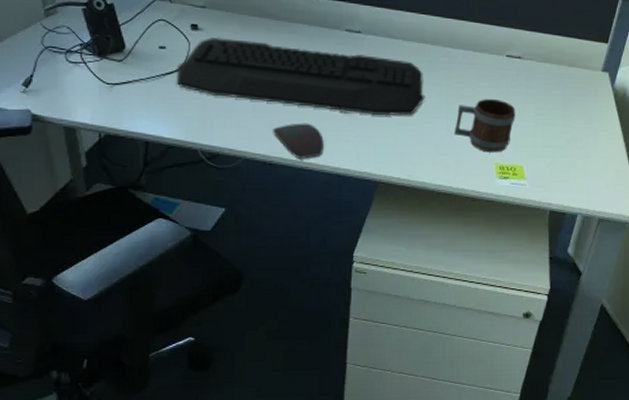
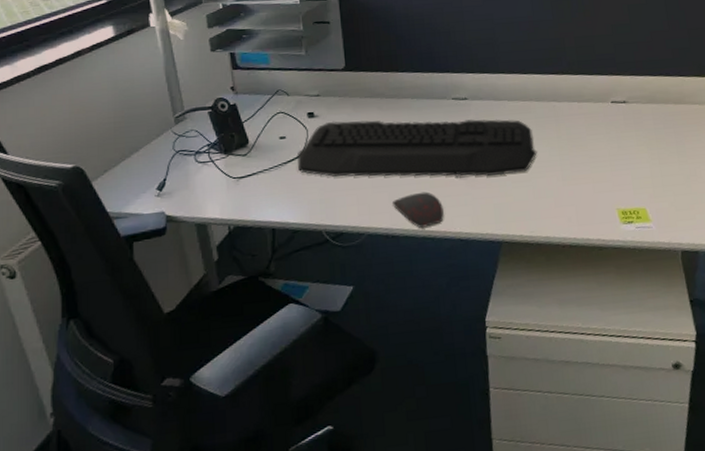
mug: present [454,98,516,153] -> none [570,144,630,199]

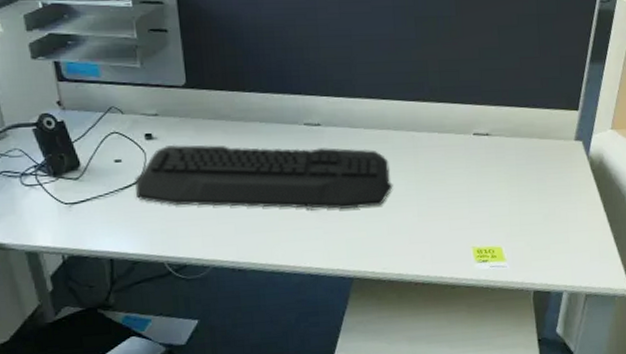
computer mouse: present [393,191,444,228] -> none [239,224,294,262]

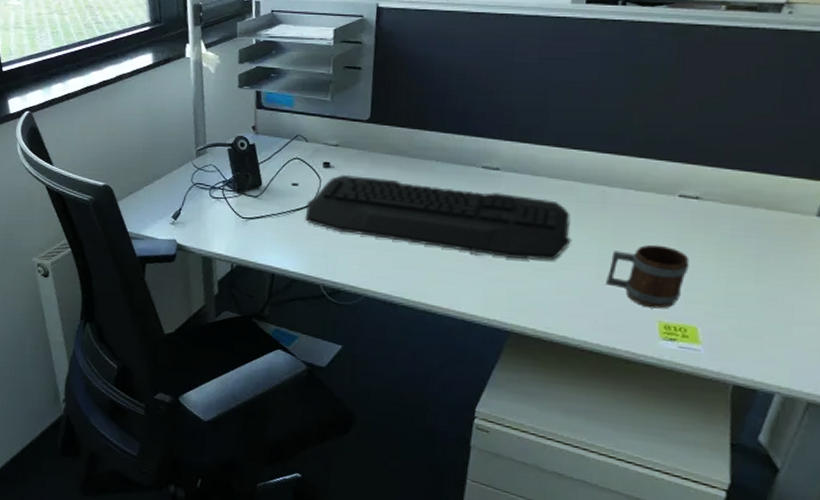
mug: none [426,180,489,237] -> present [606,244,690,309]

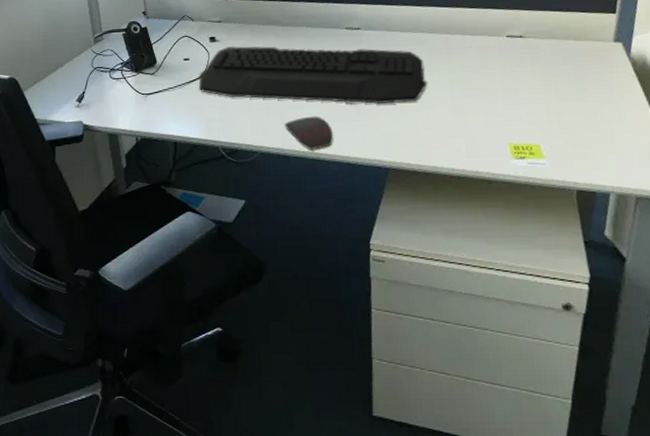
computer mouse: none [396,263,450,301] -> present [285,116,333,150]
mug: present [606,244,690,309] -> none [461,78,525,133]

